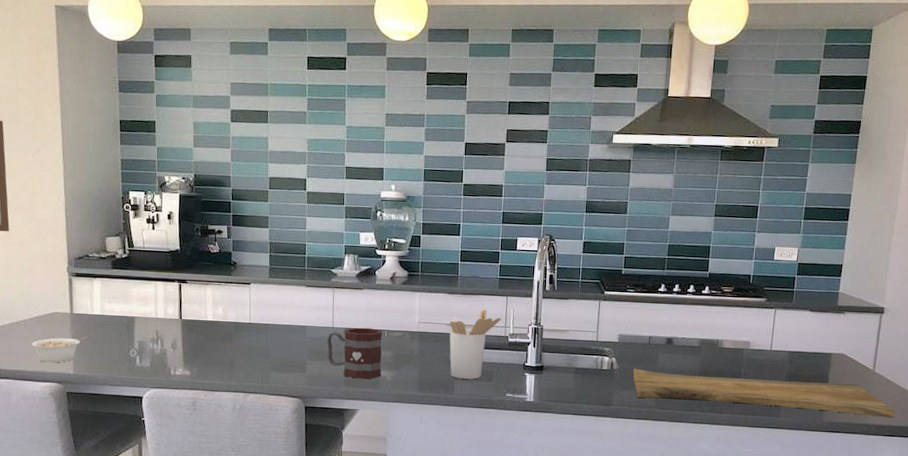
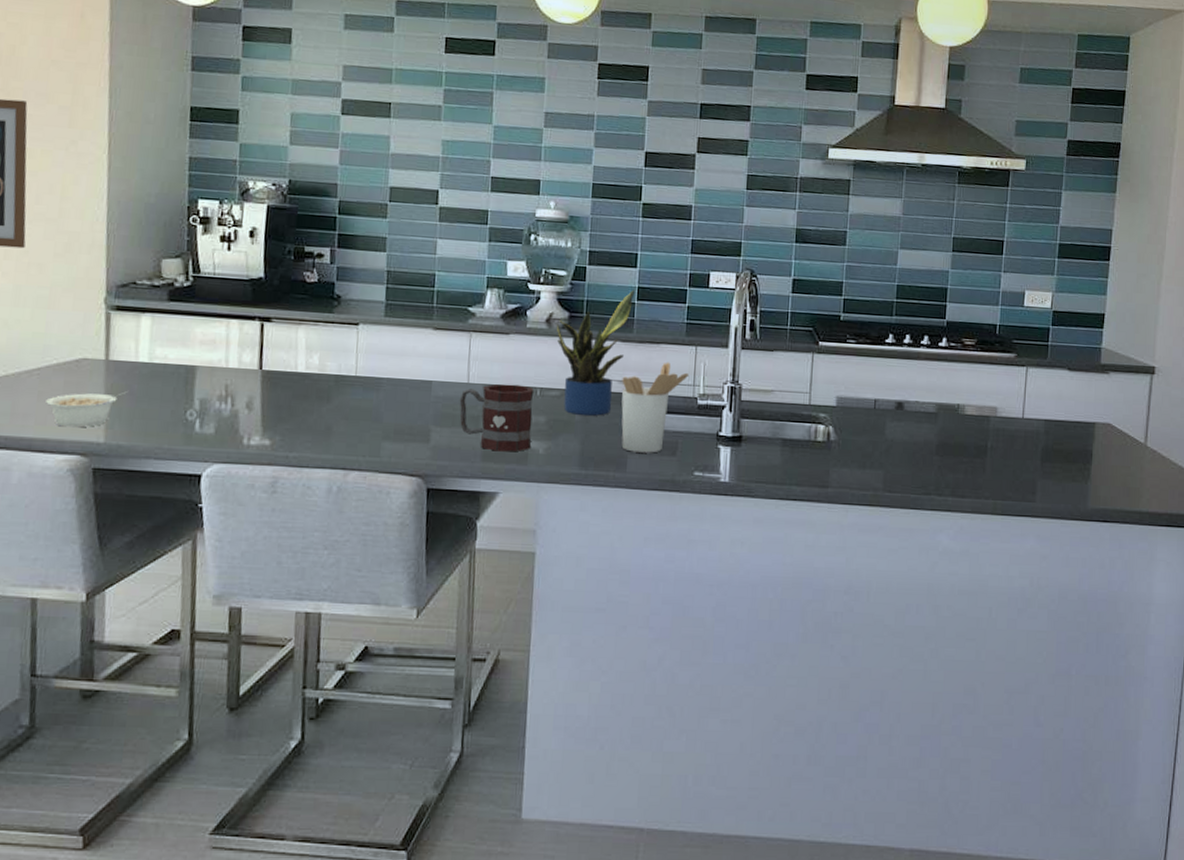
potted plant: none [398,254,459,351] -> present [556,290,635,416]
cutting board: present [633,368,895,418] -> none [855,439,1172,504]

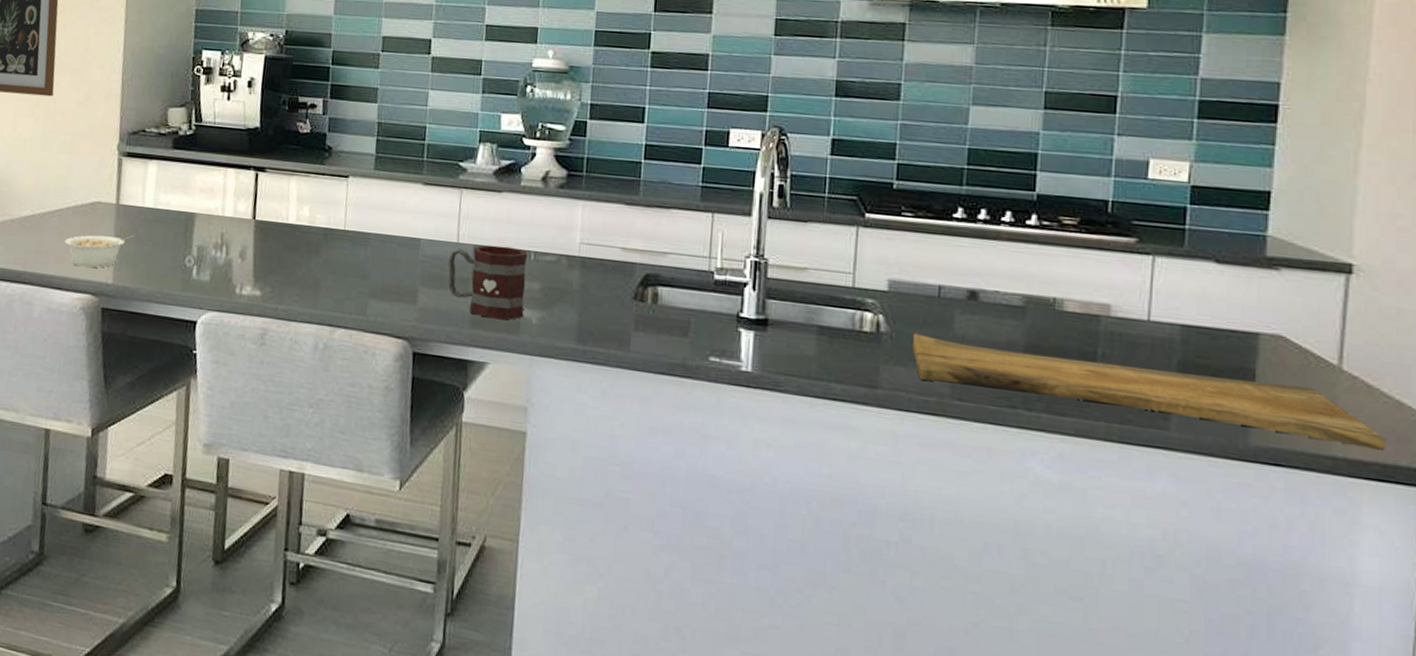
potted plant: present [556,290,635,416] -> none [553,148,642,286]
utensil holder: present [621,362,688,453] -> none [624,229,703,332]
cutting board: none [855,439,1172,504] -> present [913,333,1385,450]

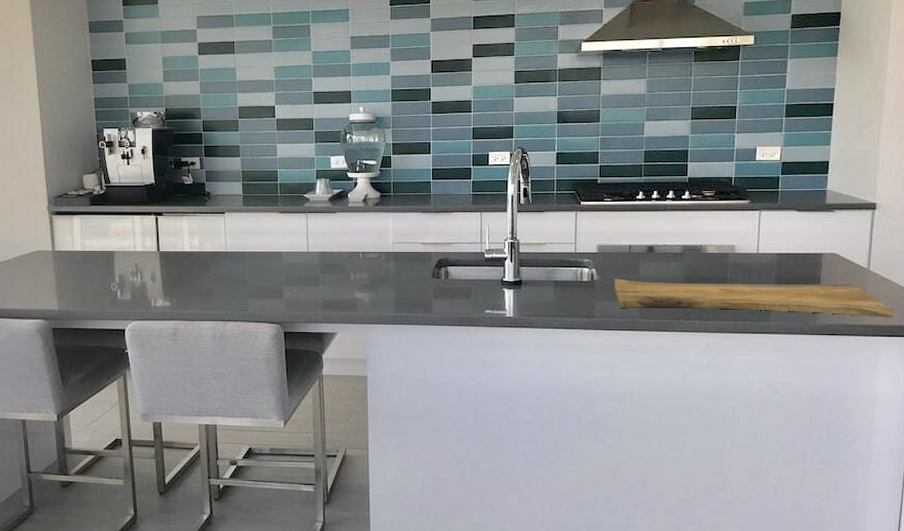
legume: present [65,234,136,268] -> none [17,271,70,300]
mug: present [448,245,528,320] -> none [302,251,359,302]

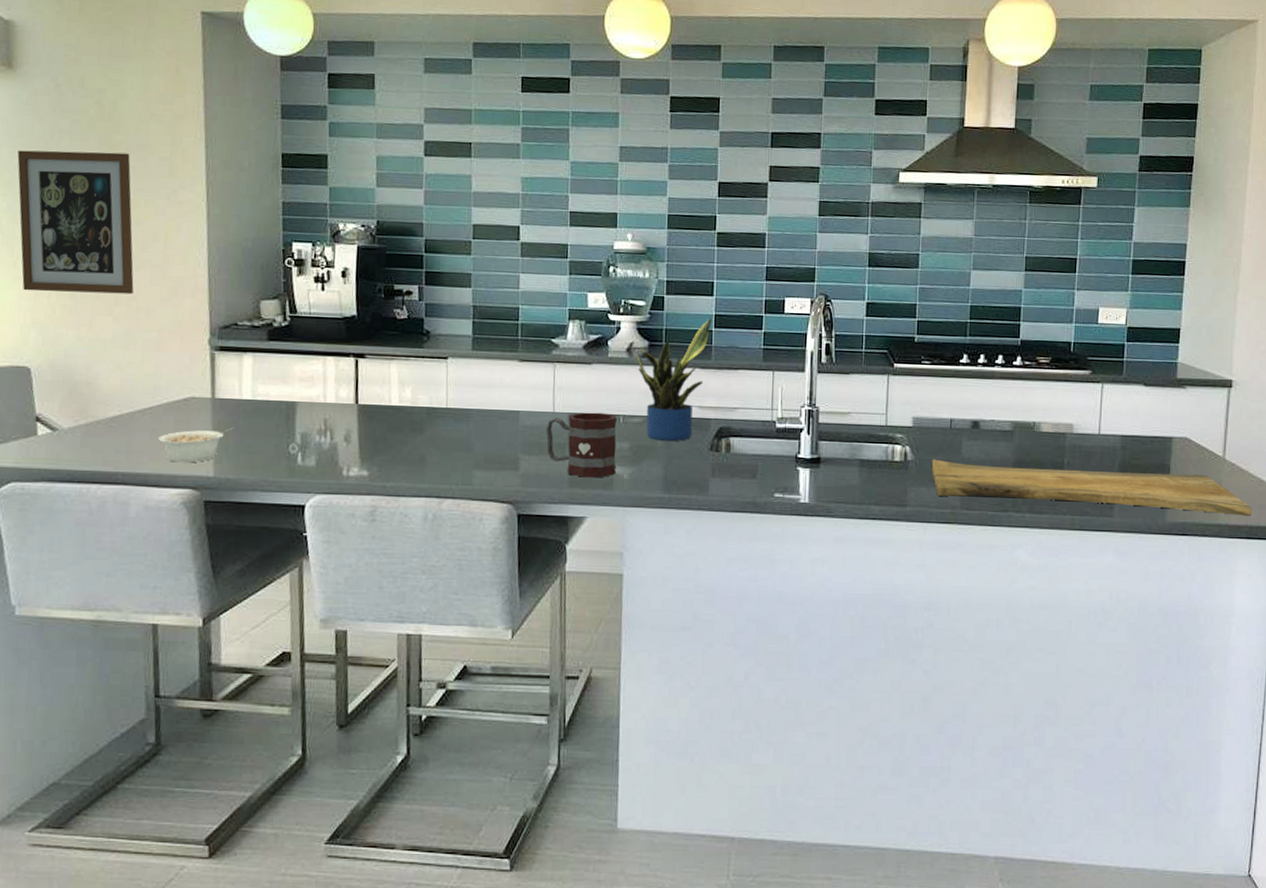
legume: none [17,271,70,300] -> present [158,426,235,463]
mug: none [302,251,359,302] -> present [546,412,617,478]
potted plant: none [371,172,430,271] -> present [636,318,712,441]

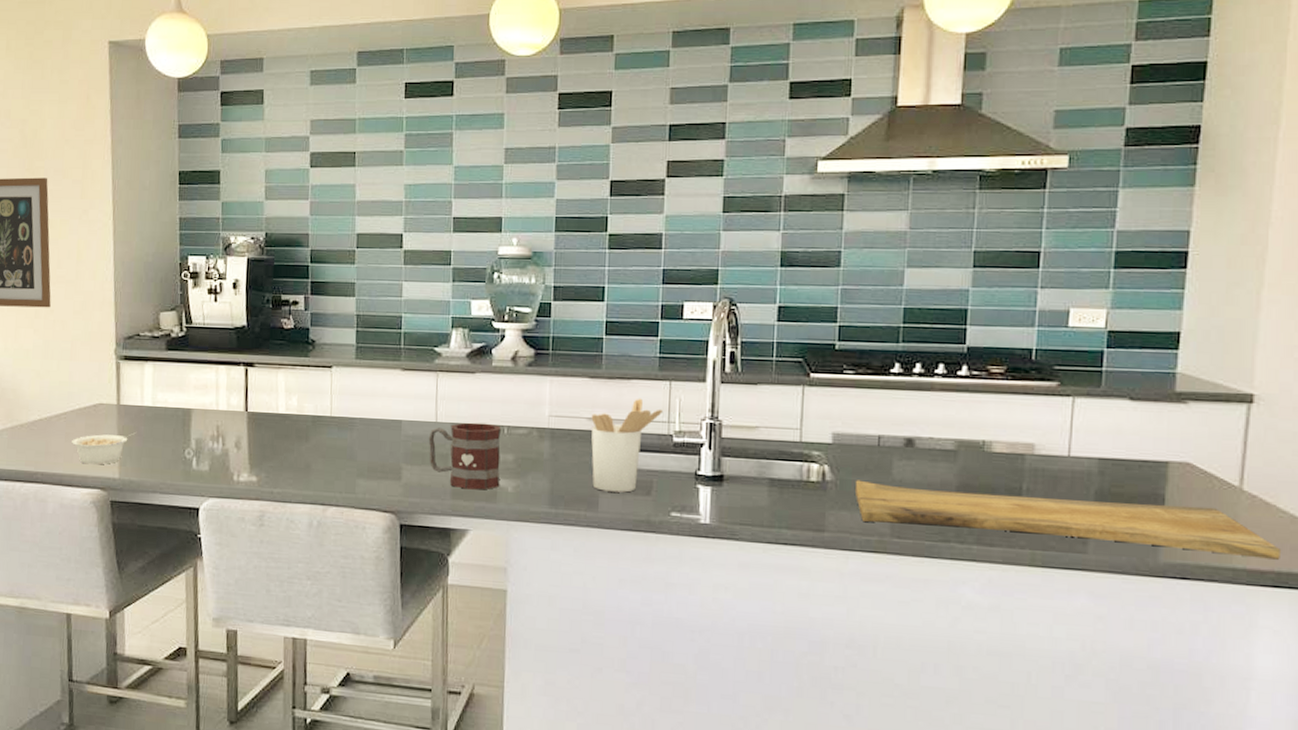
potted plant: present [636,318,712,441] -> none [522,325,603,454]
utensil holder: none [701,387,766,476] -> present [591,398,663,493]

